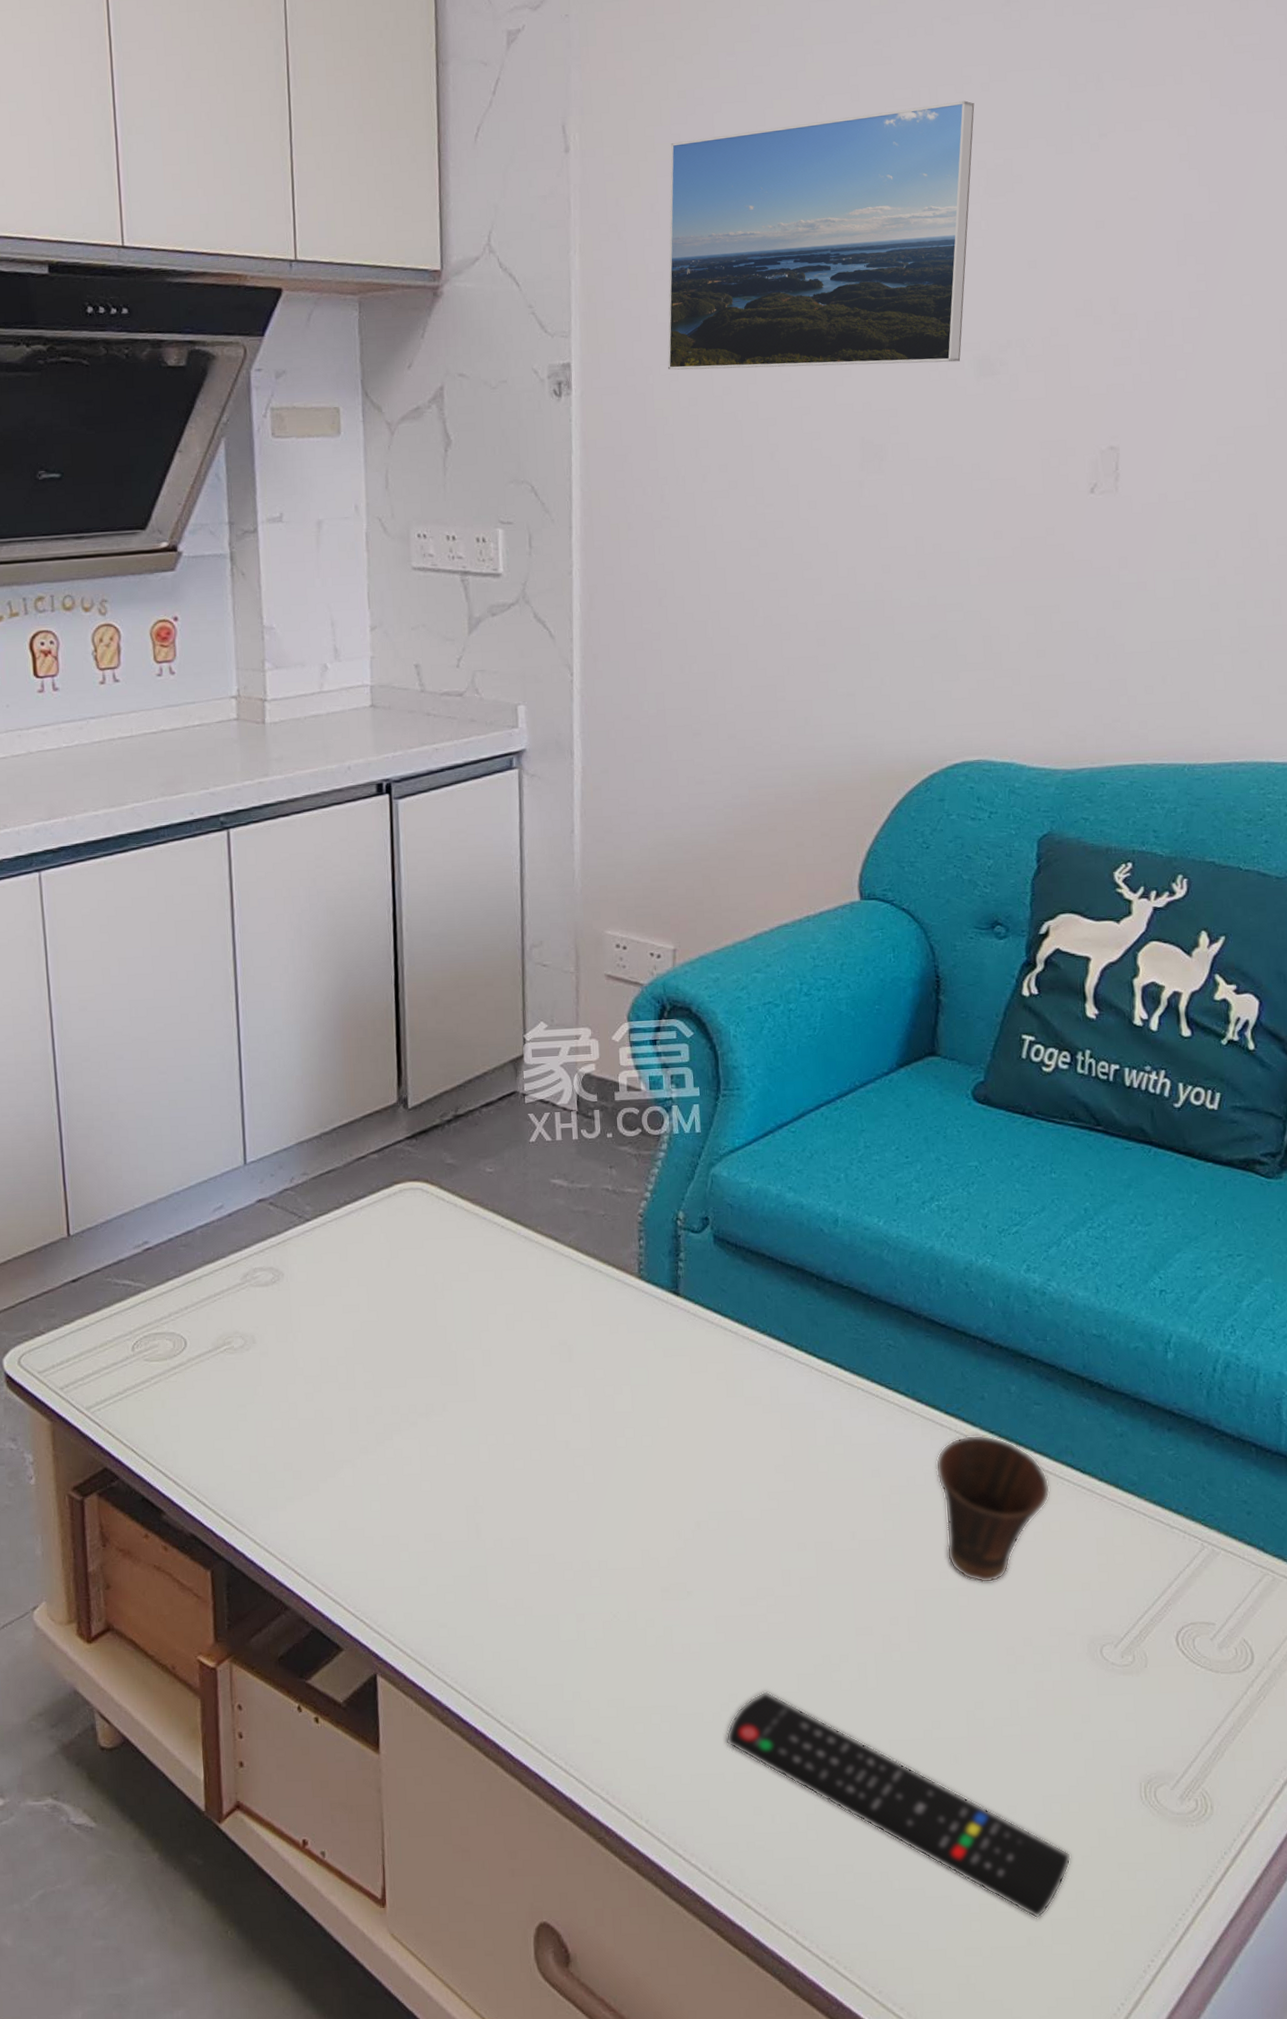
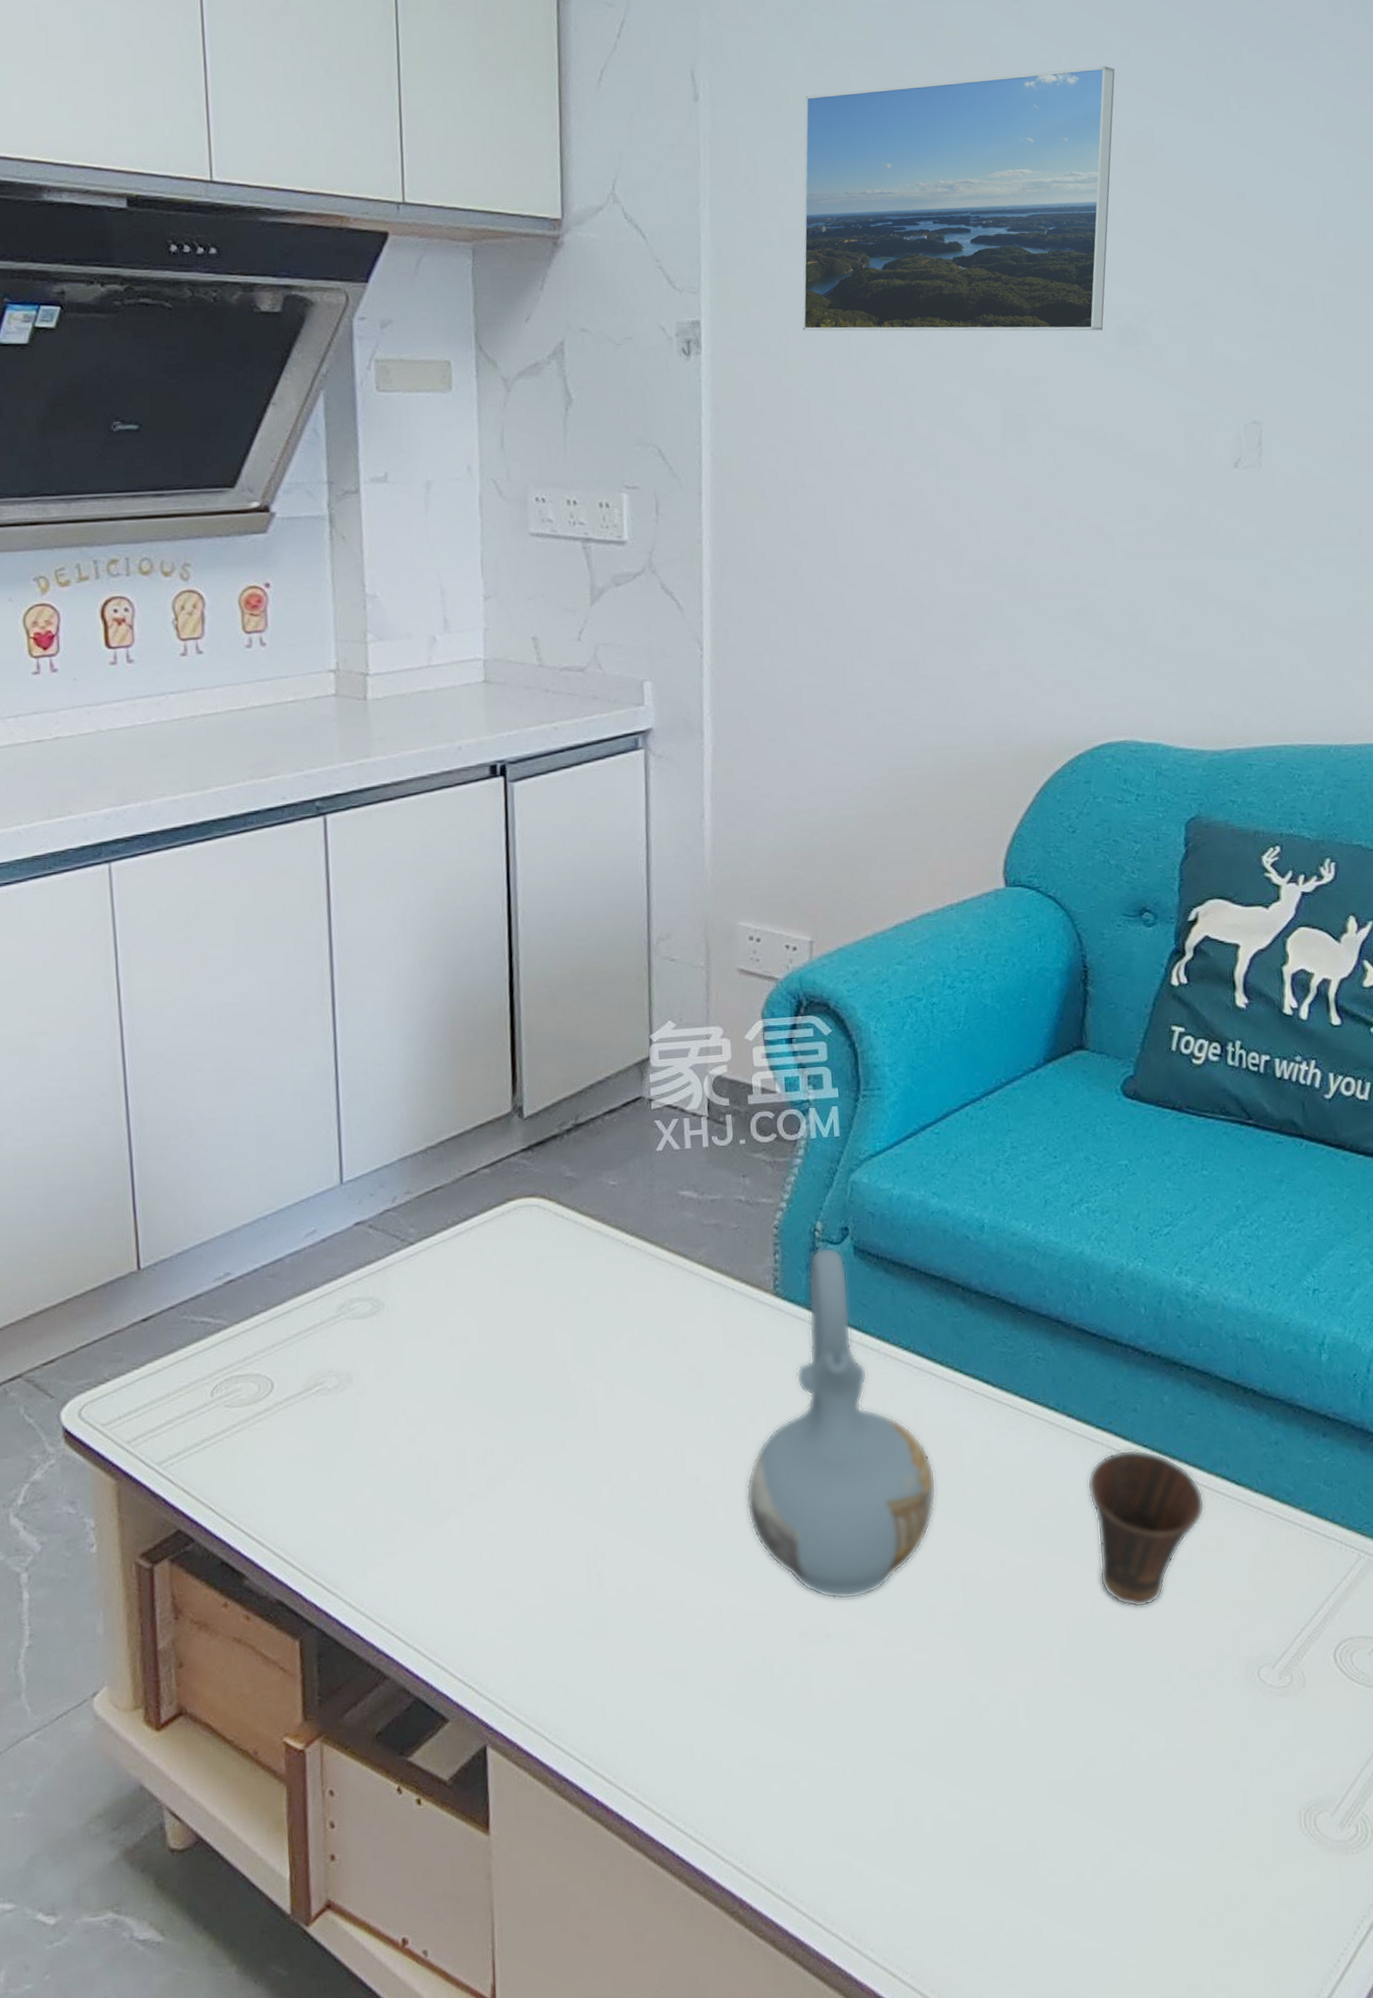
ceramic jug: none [612,1236,791,1561] -> present [746,1247,937,1600]
remote control: present [725,1691,1072,1919] -> none [868,1738,1231,1966]

